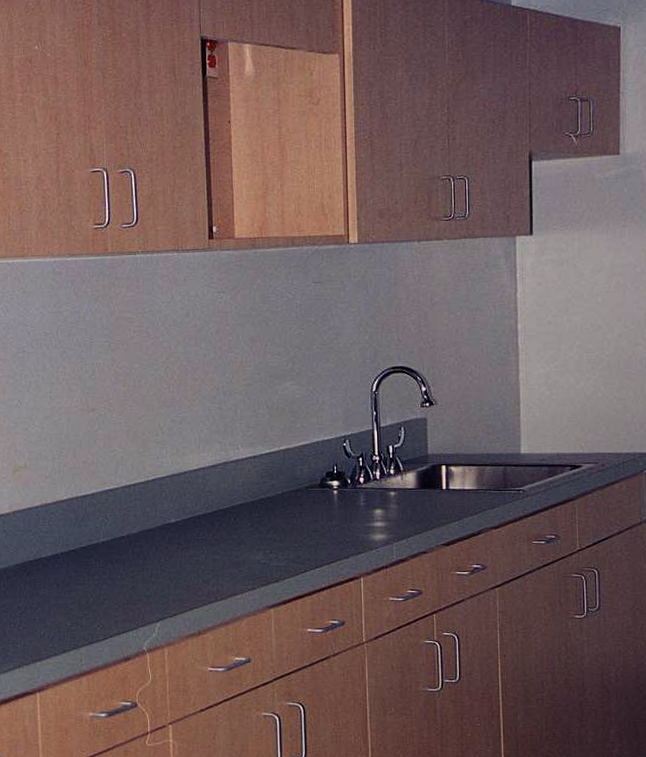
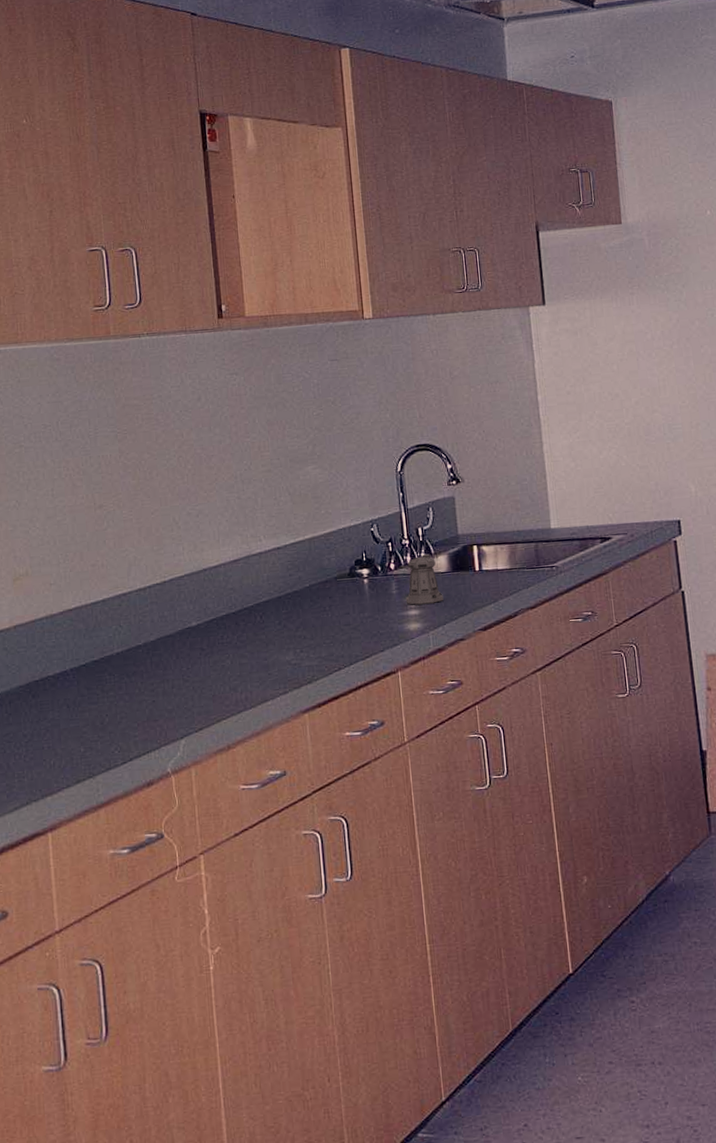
pepper shaker: none [367,471,409,517] -> present [398,554,444,605]

